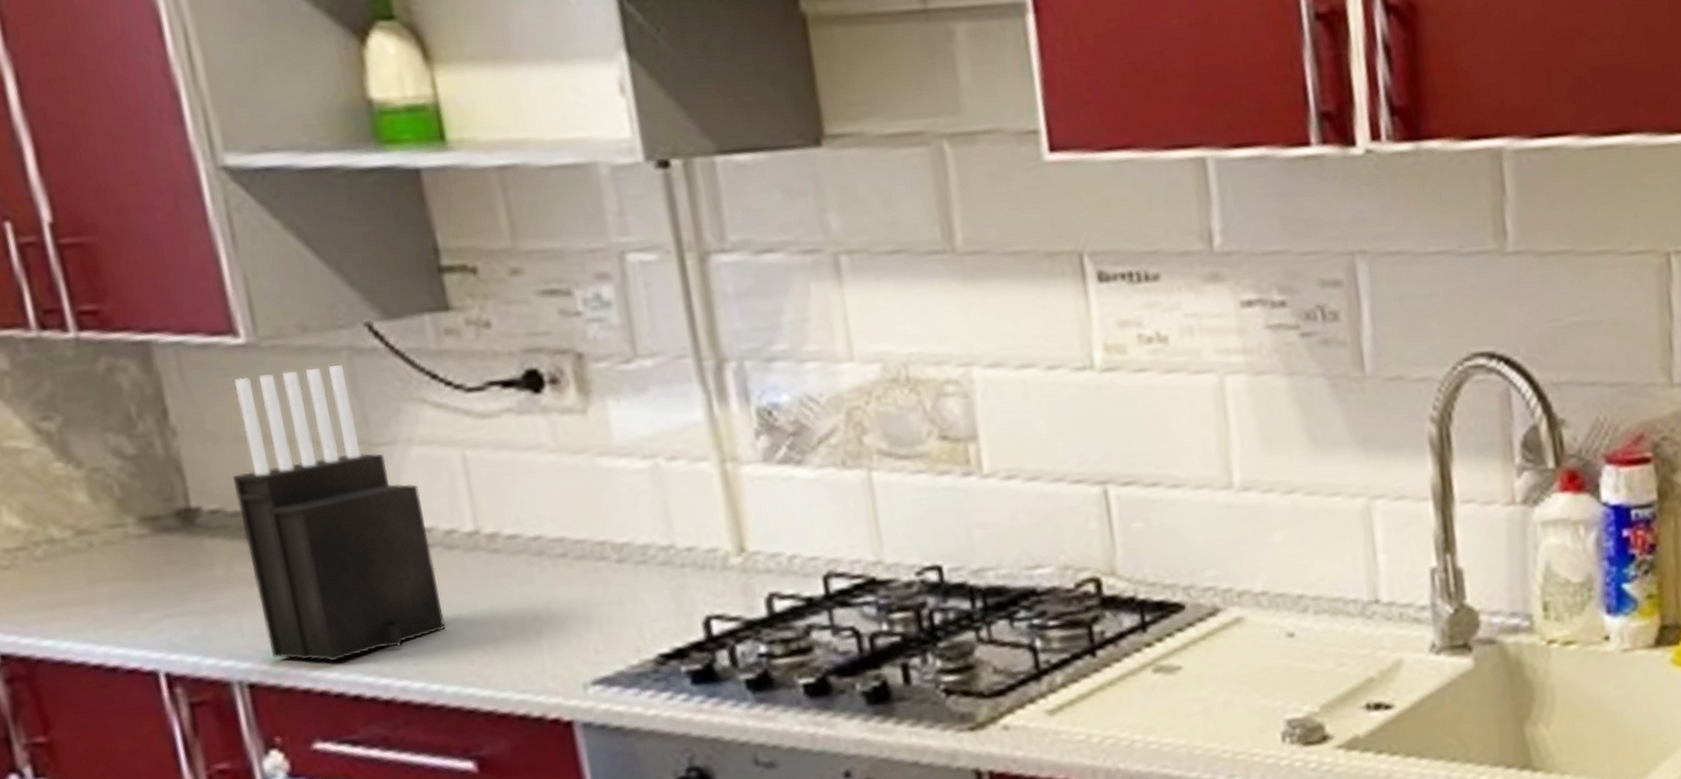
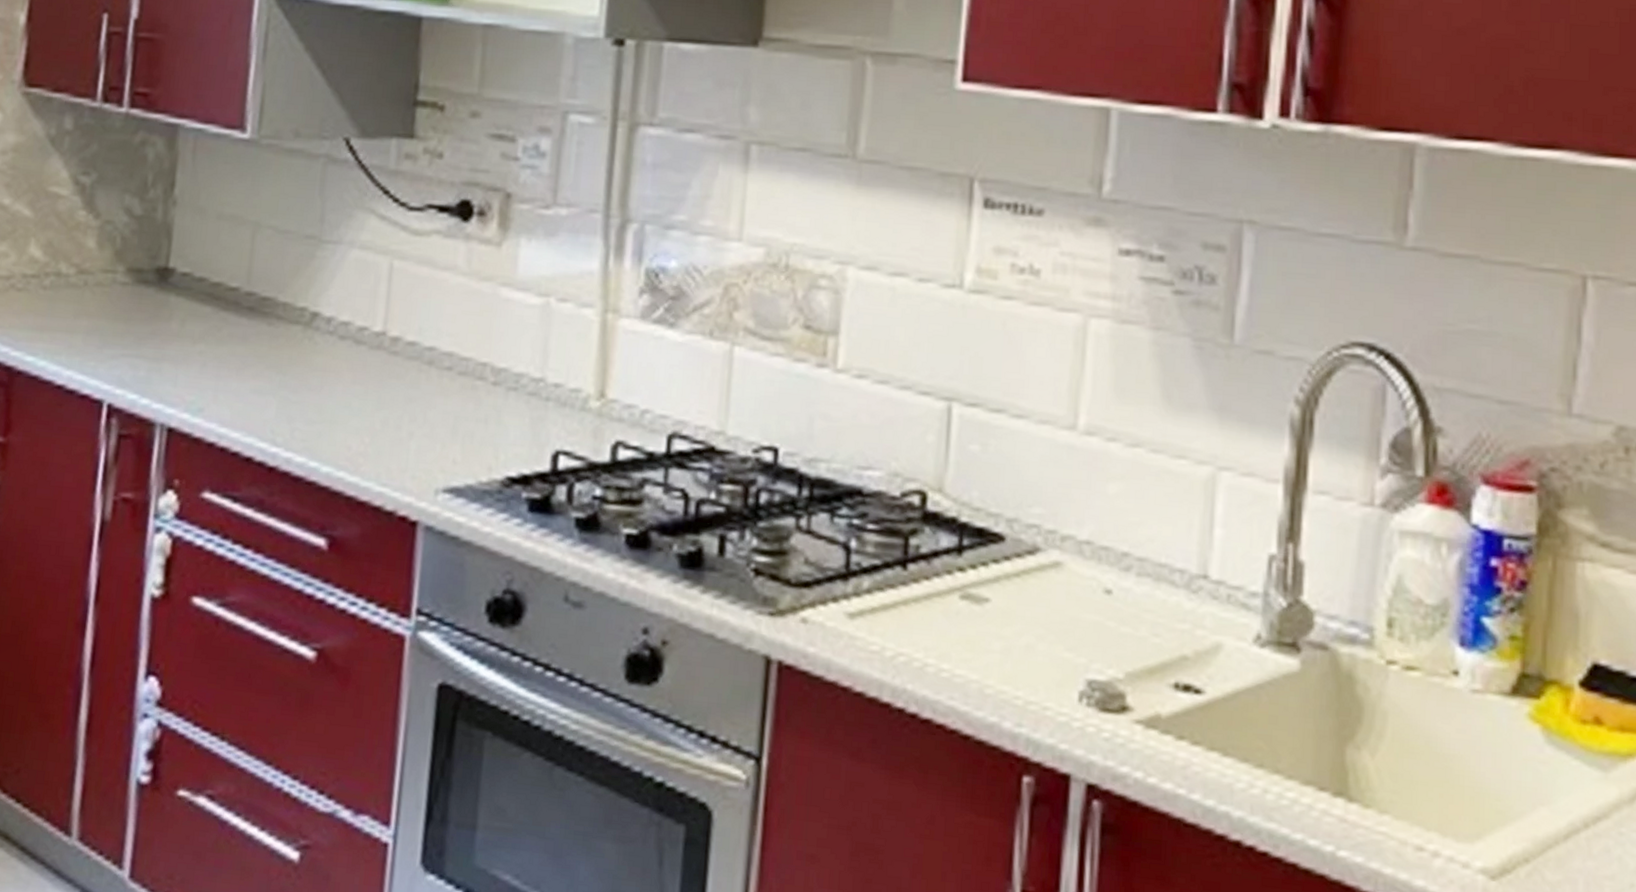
knife block: present [233,364,446,662] -> none [193,166,348,423]

